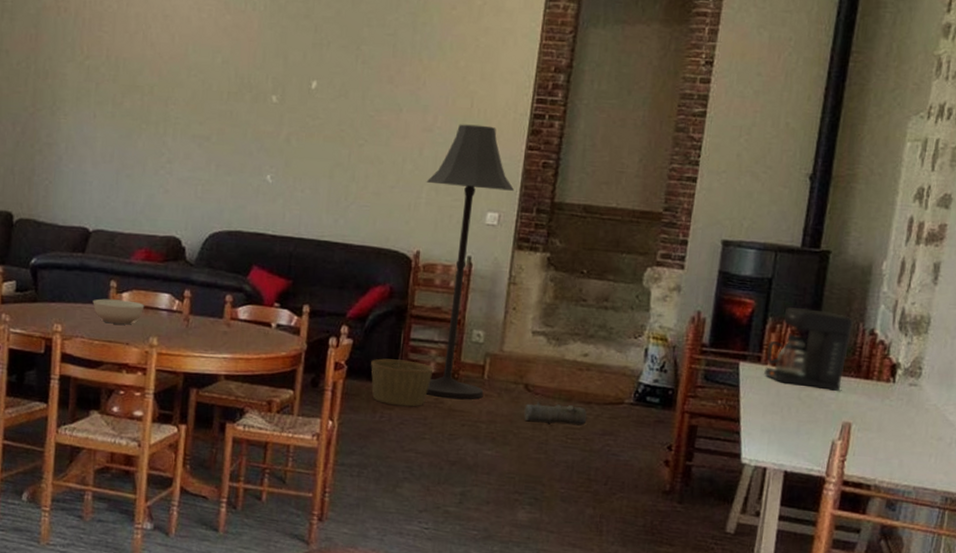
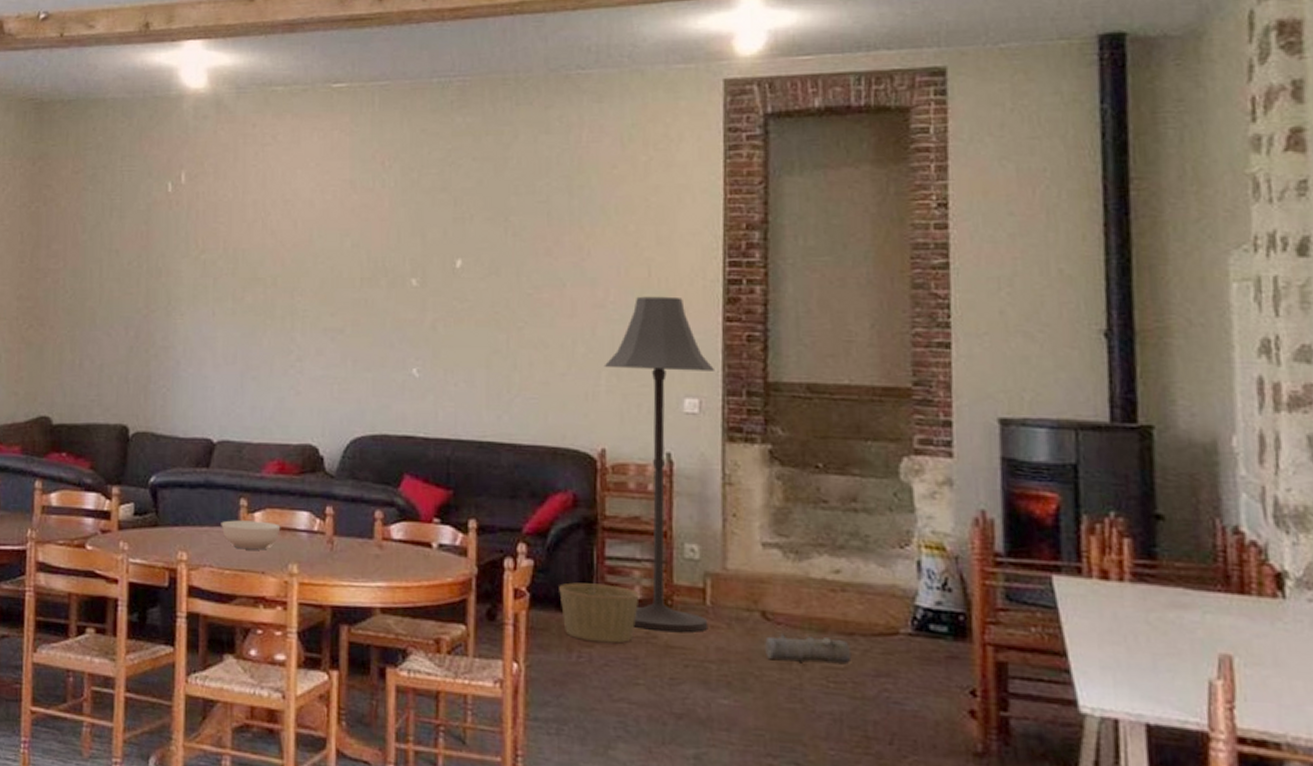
coffee maker: present [764,307,853,391] -> none [1087,501,1207,611]

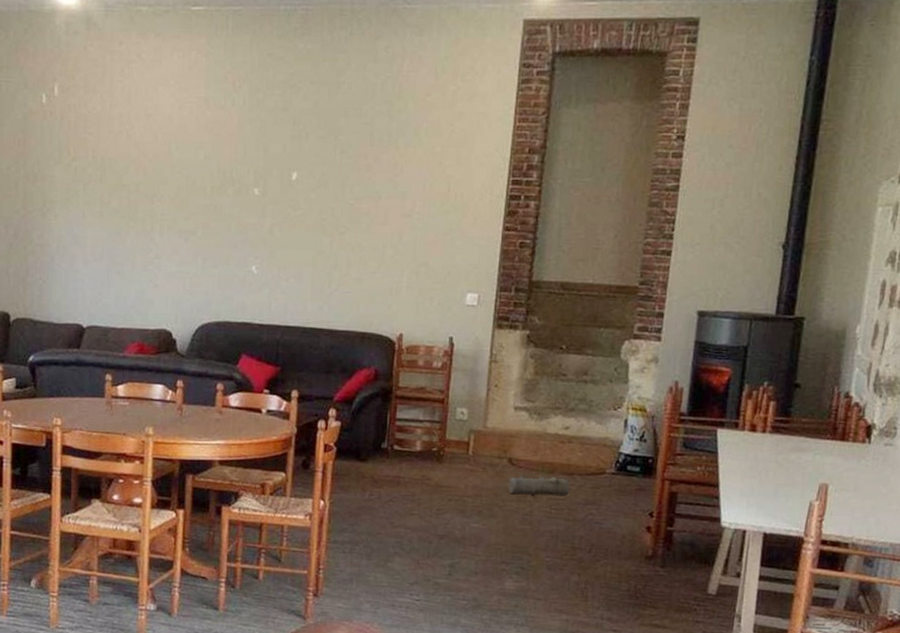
bowl: present [221,520,281,550] -> none [89,392,140,416]
basket: present [559,582,640,644] -> none [359,439,420,484]
floor lamp: present [604,296,716,633] -> none [406,208,493,476]

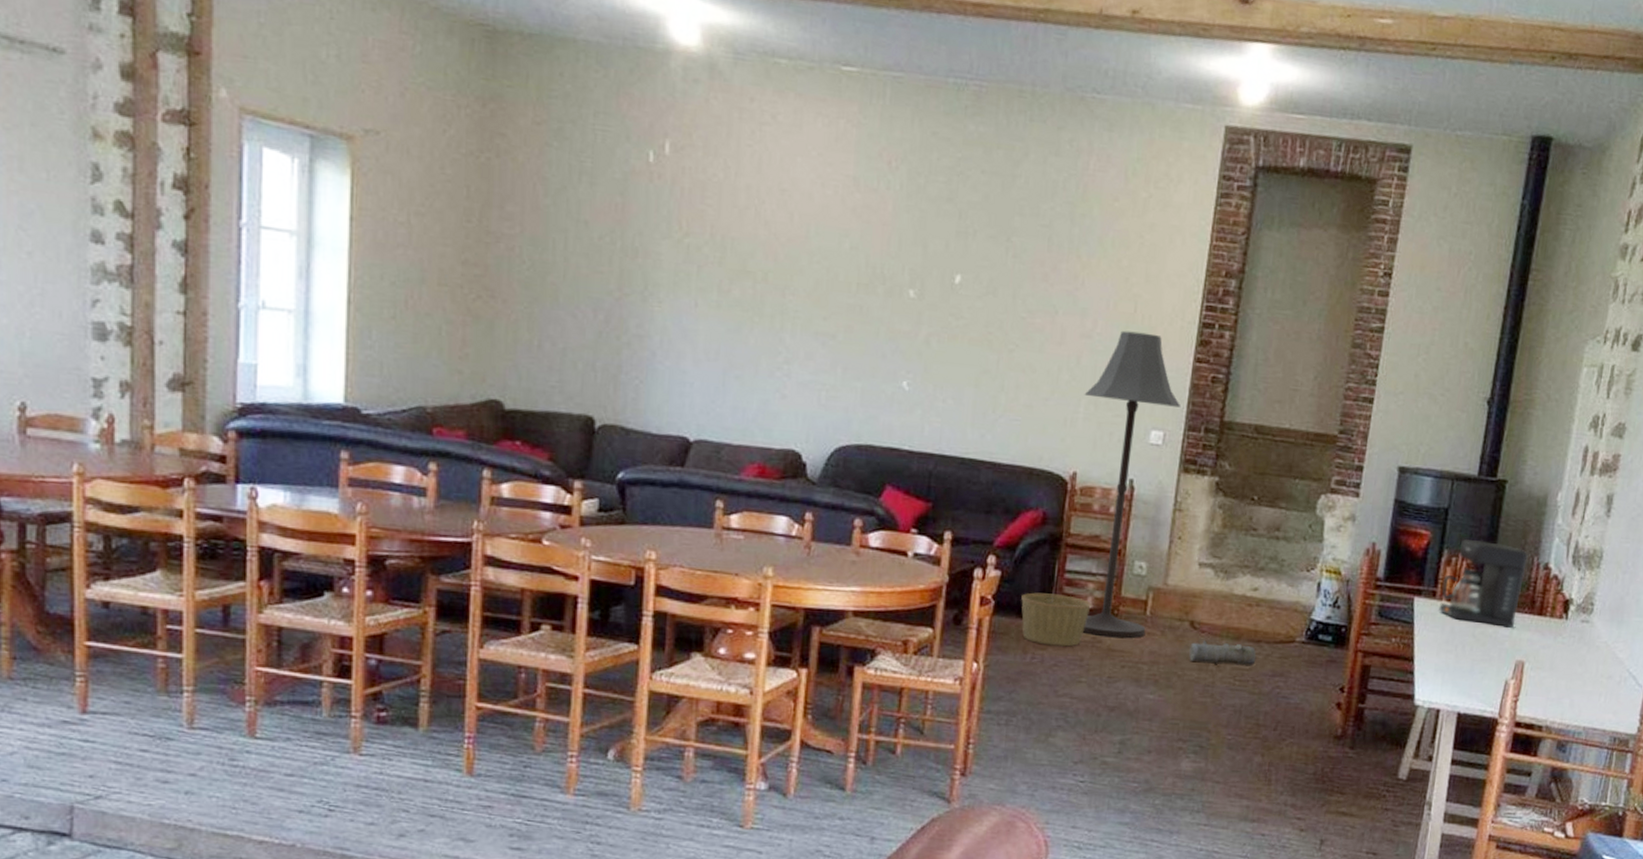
basket: none [359,439,420,484] -> present [1021,592,1091,647]
floor lamp: none [406,208,493,476] -> present [1082,330,1181,639]
coffee maker: none [742,374,828,453] -> present [1439,539,1528,628]

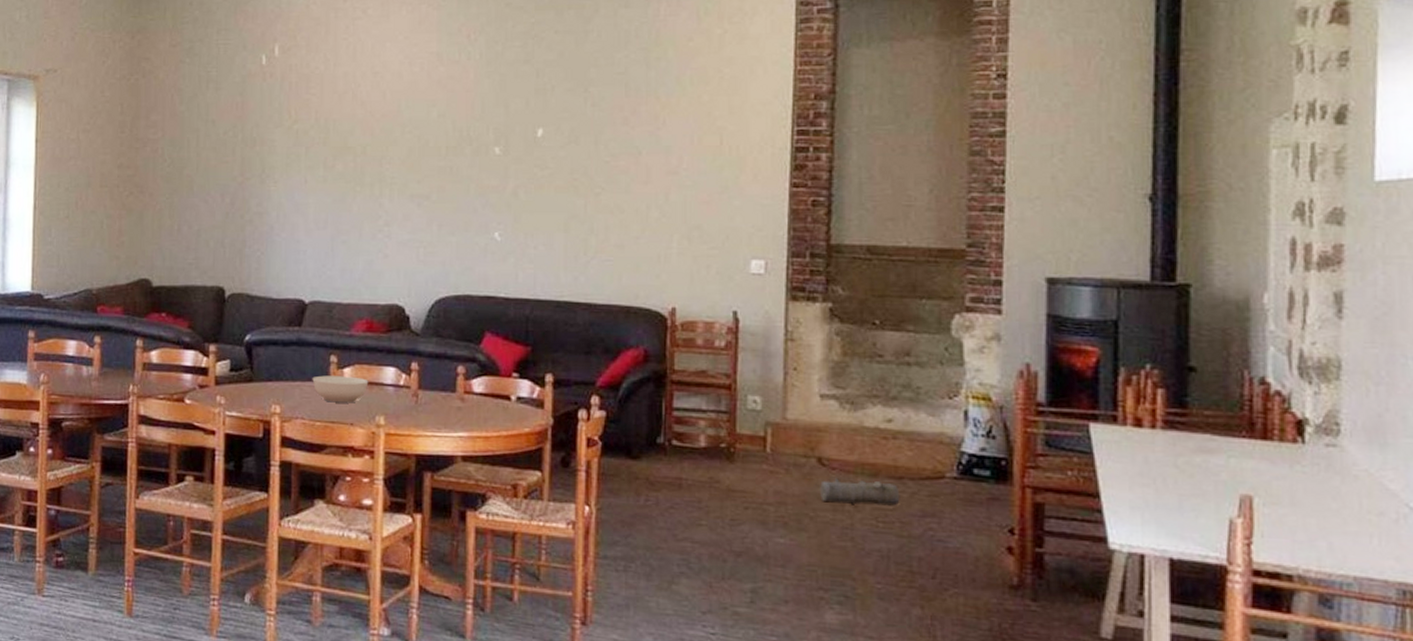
bowl: none [694,521,758,552] -> present [312,375,369,403]
basket: present [1021,592,1091,647] -> none [629,432,704,488]
floor lamp: present [1082,330,1181,639] -> none [676,163,782,478]
coffee maker: present [1439,539,1528,628] -> none [1123,354,1235,455]

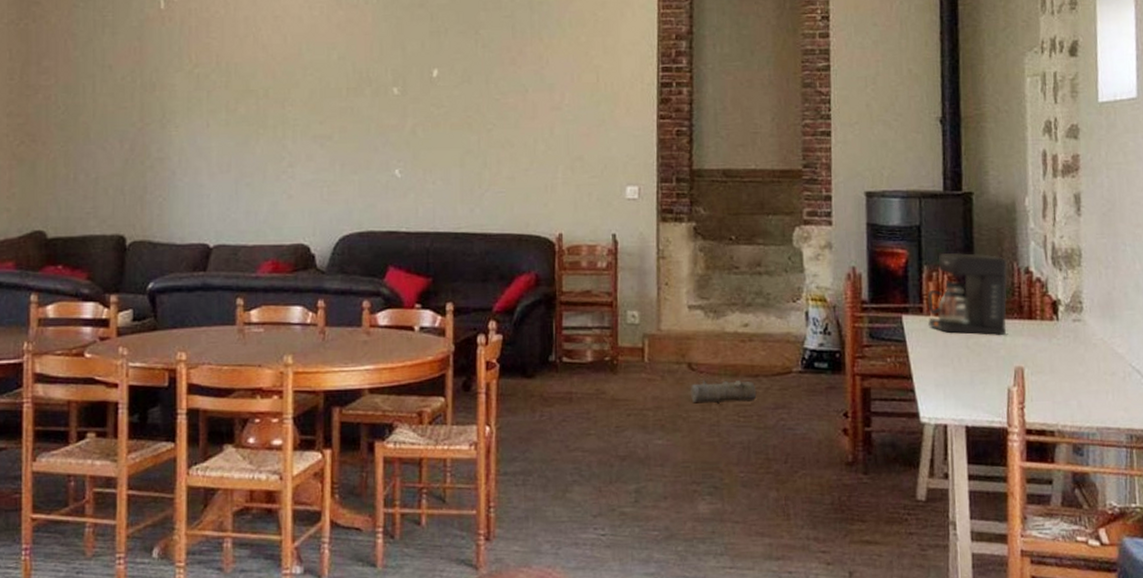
bowl: present [312,375,369,403] -> none [218,318,276,346]
coffee maker: none [1123,354,1235,455] -> present [927,253,1008,335]

